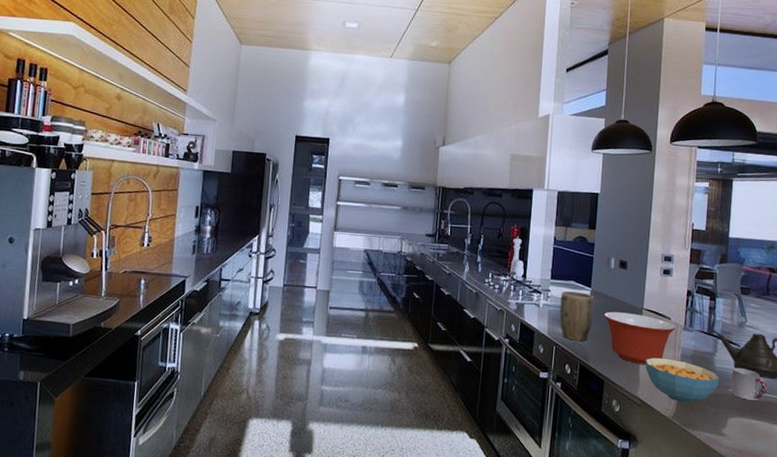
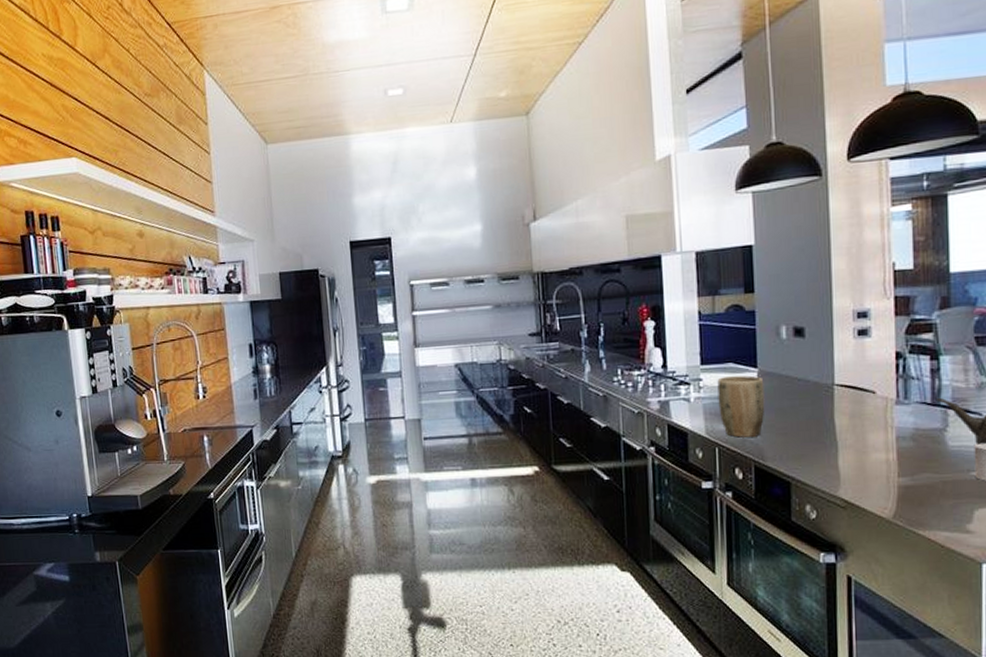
mixing bowl: present [603,311,676,365] -> none [779,392,884,457]
cereal bowl: present [645,357,720,403] -> none [845,443,956,497]

